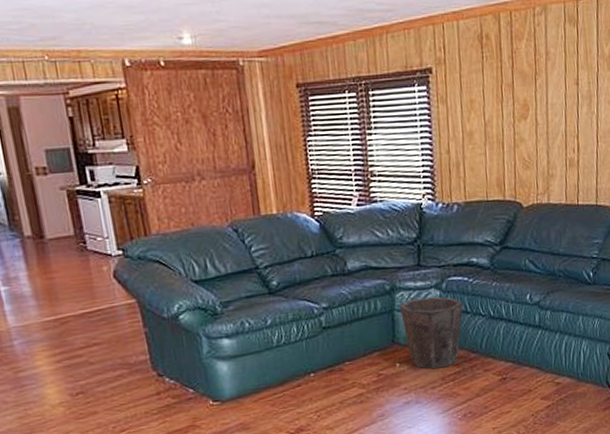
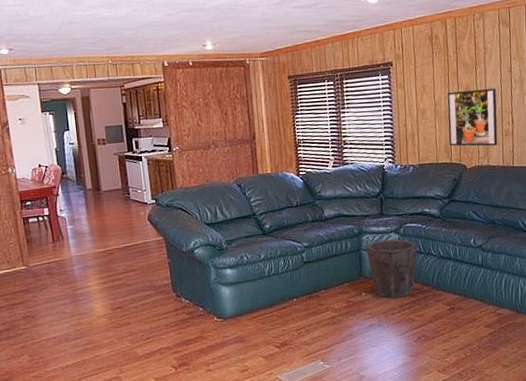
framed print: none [500,105,561,179] -> present [447,88,498,146]

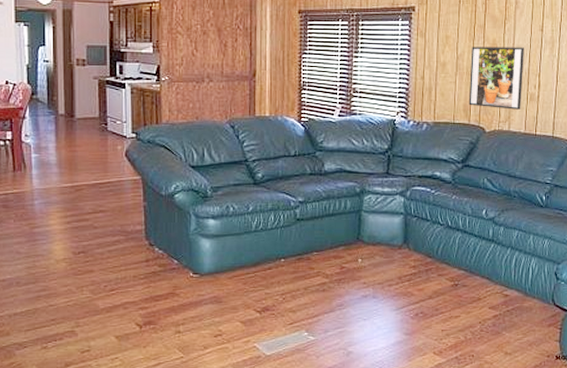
waste bin: present [366,239,418,299] -> none [367,203,424,268]

